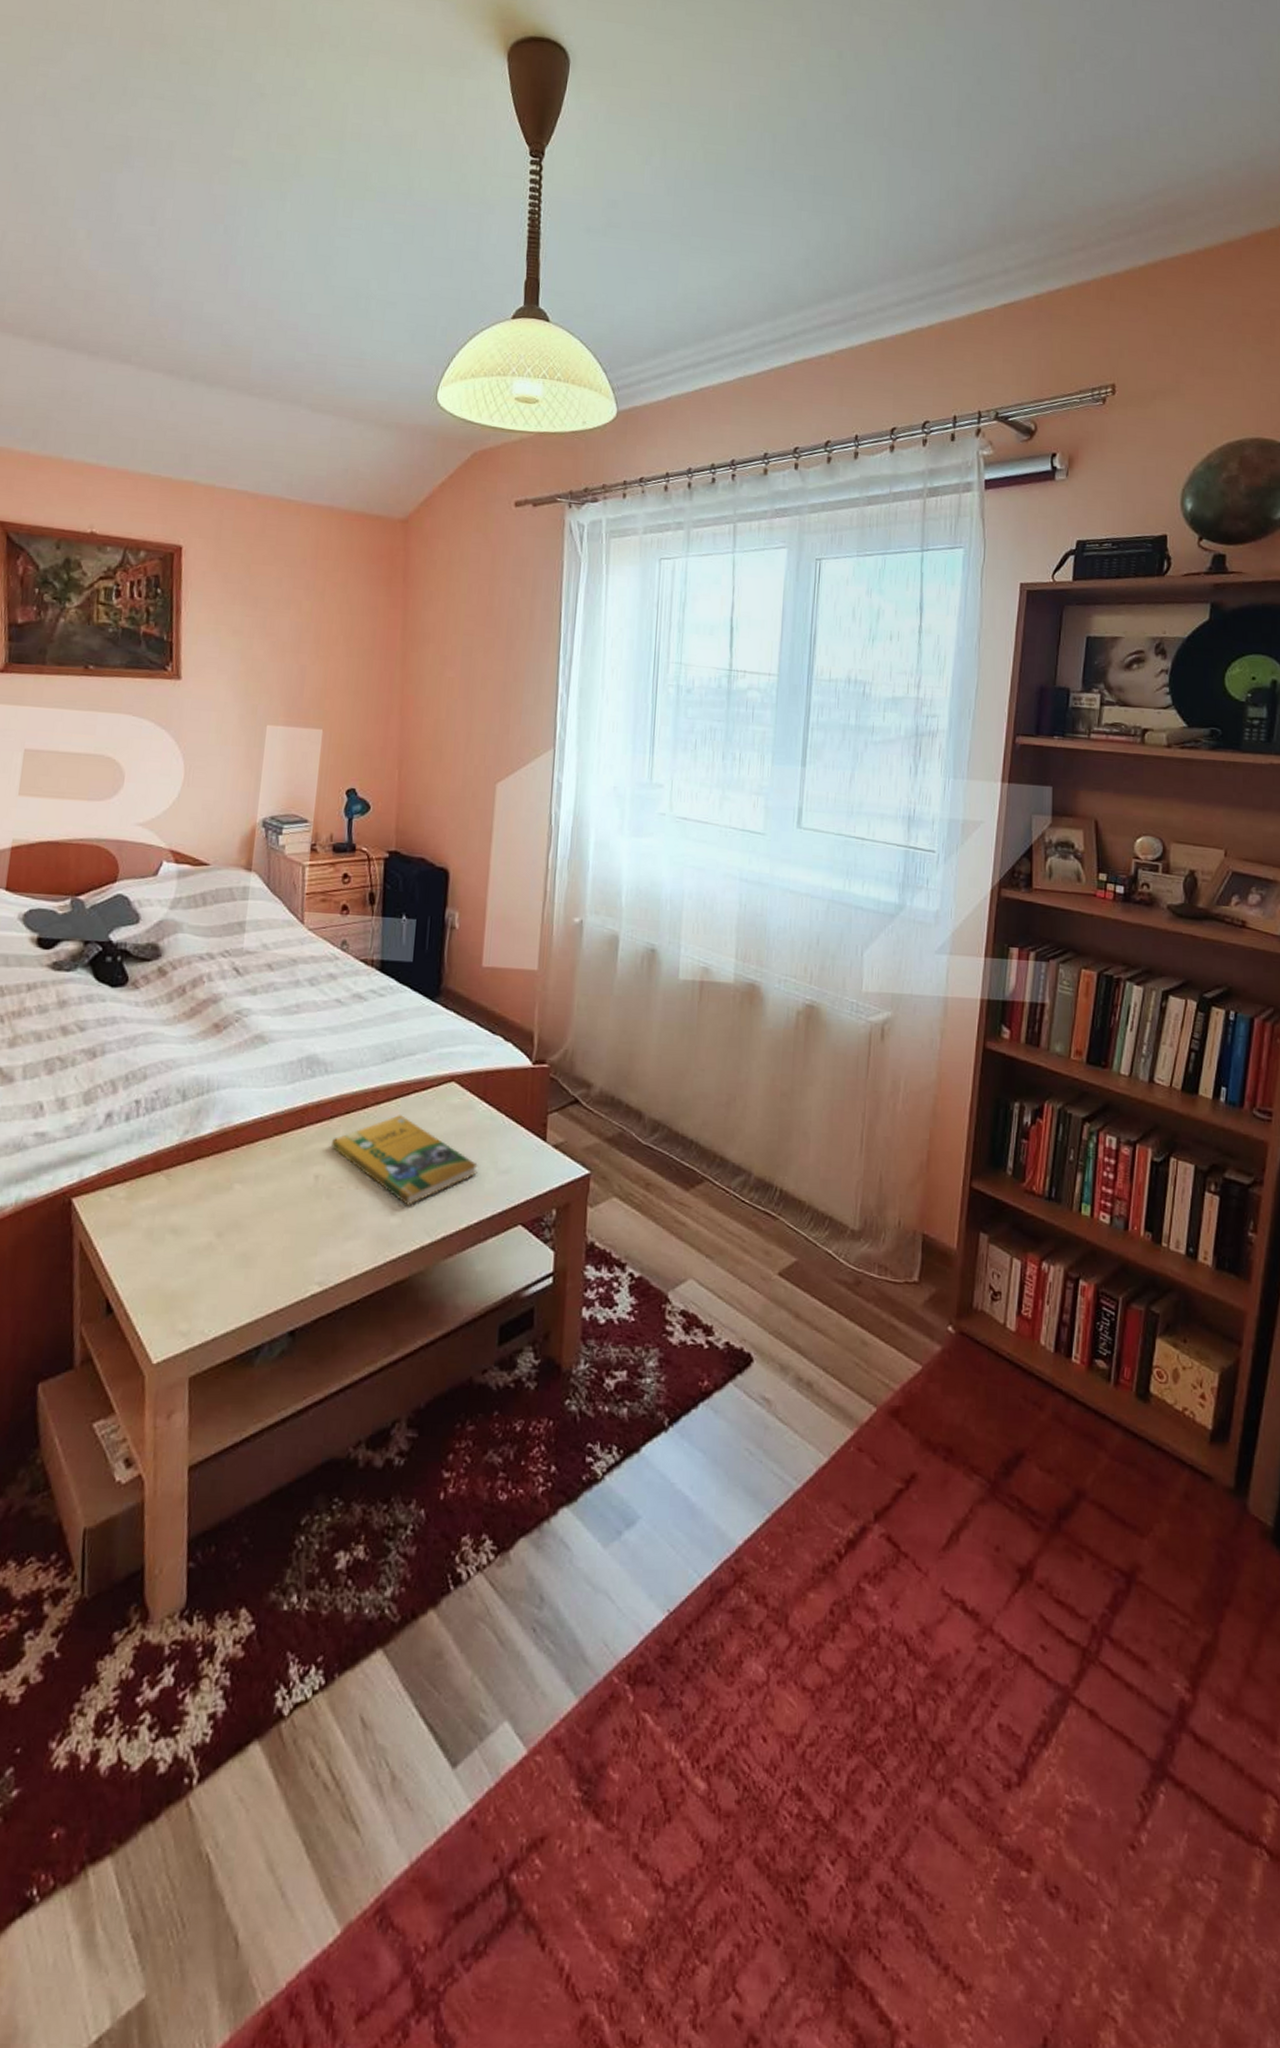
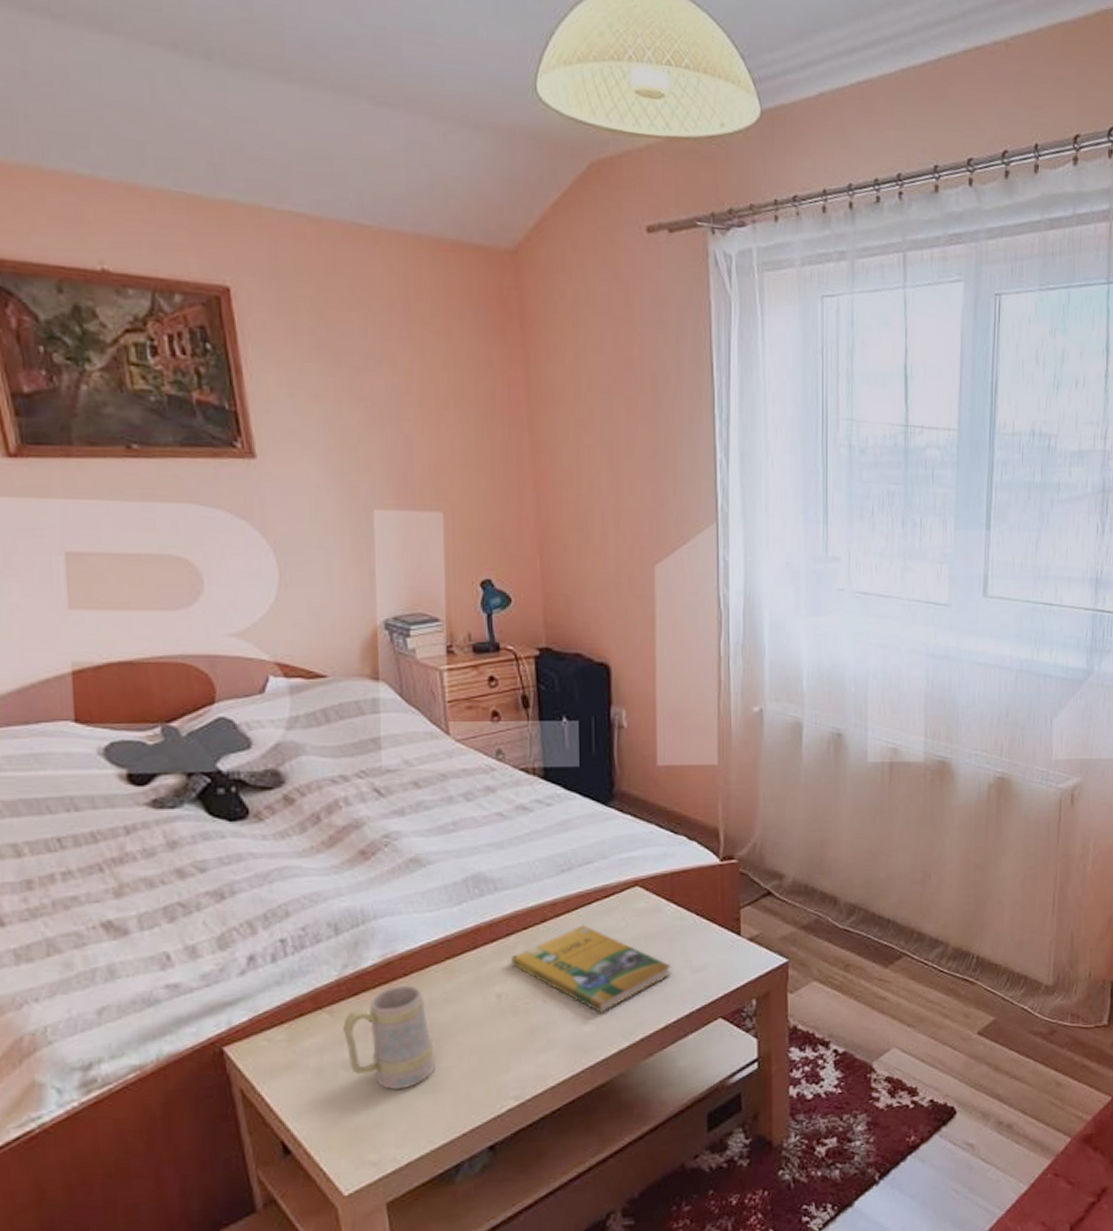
mug: none [175,1156,253,1260] -> present [343,985,435,1089]

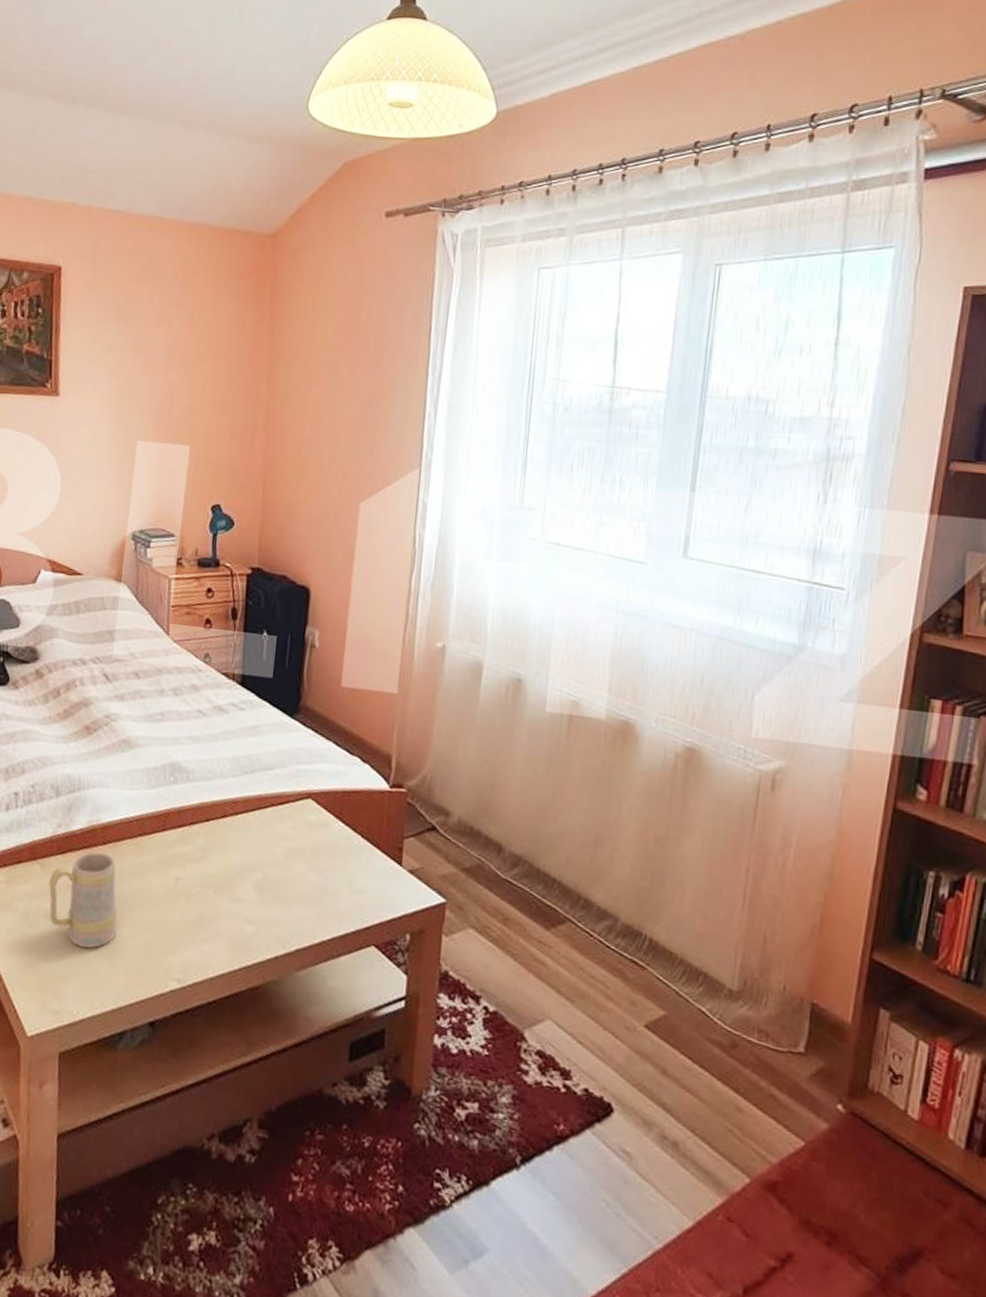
booklet: present [511,925,671,1013] -> none [192,826,333,916]

